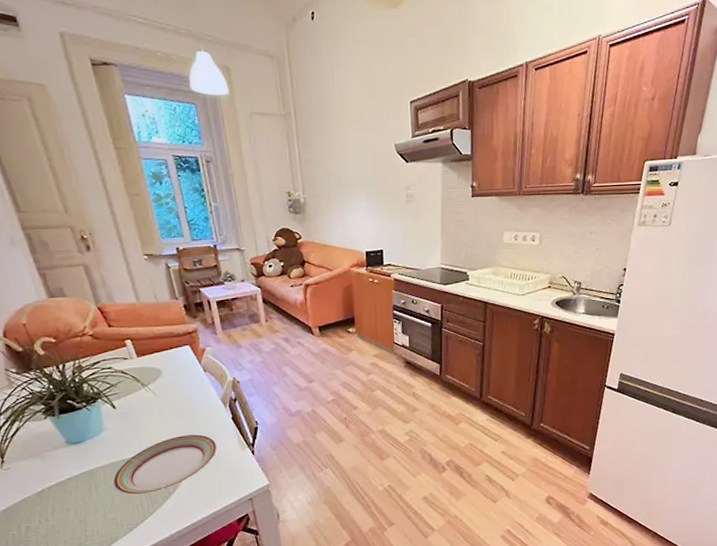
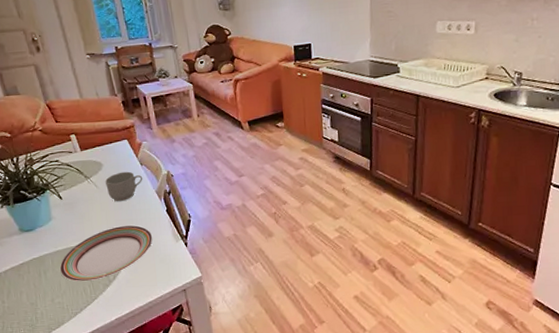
mug: none [164,378,207,411] -> present [104,171,143,202]

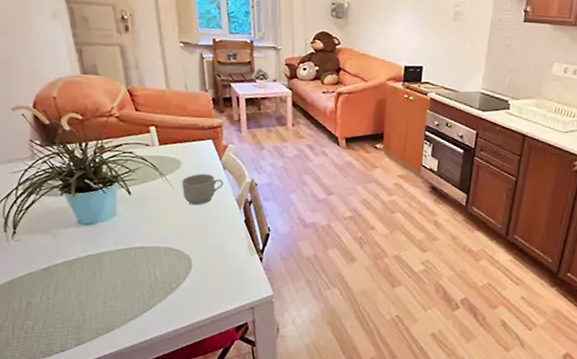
plate: present [59,225,153,281] -> none [117,231,226,286]

